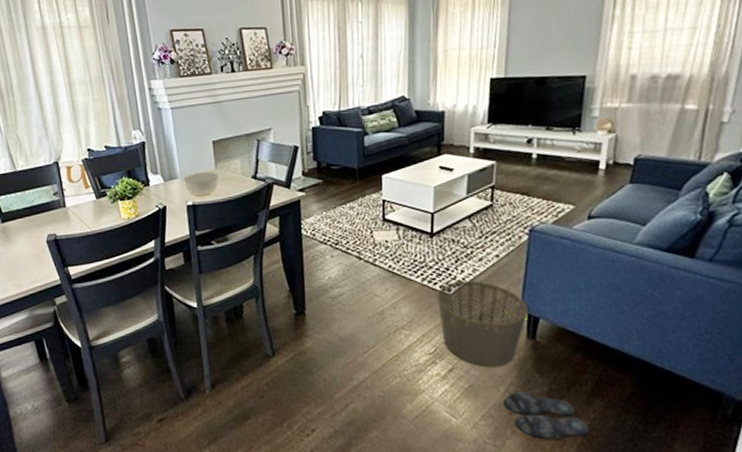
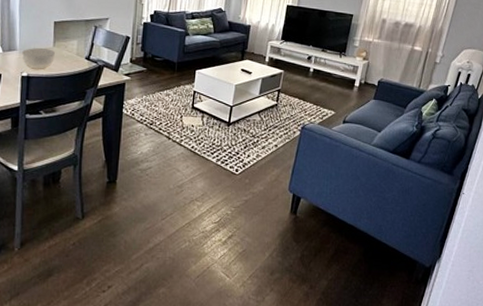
basket: present [437,281,529,368] -> none [226,163,294,236]
slippers: present [503,392,590,440] -> none [267,257,327,296]

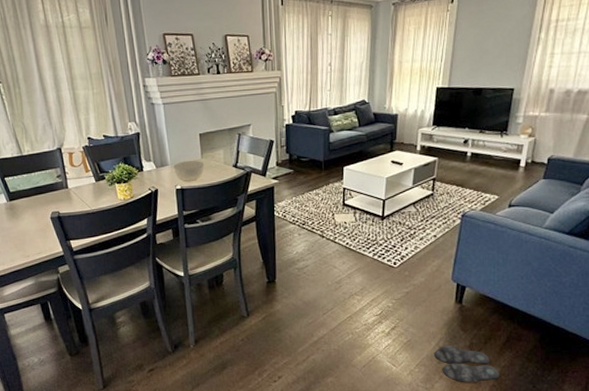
slippers: none [267,257,327,296] -> present [434,345,500,383]

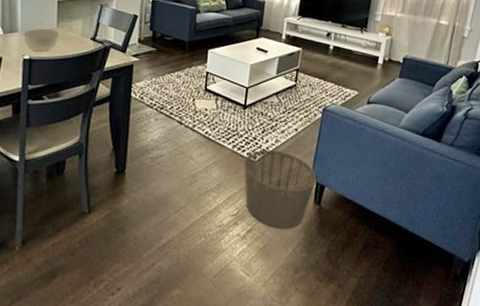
basket: none [385,256,458,326] -> present [244,149,317,230]
slippers: present [434,345,500,383] -> none [290,252,357,297]

